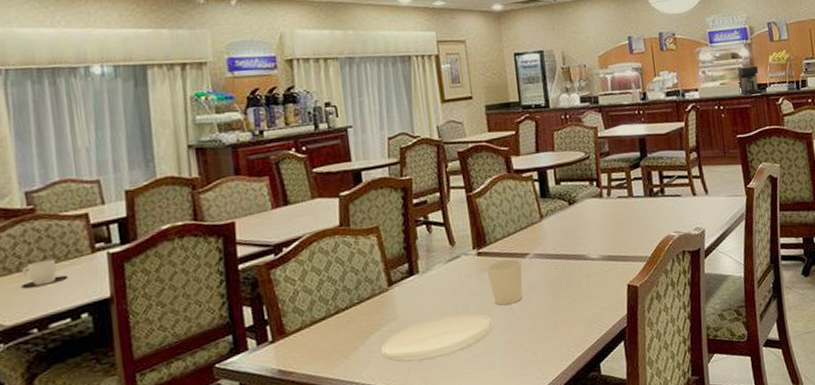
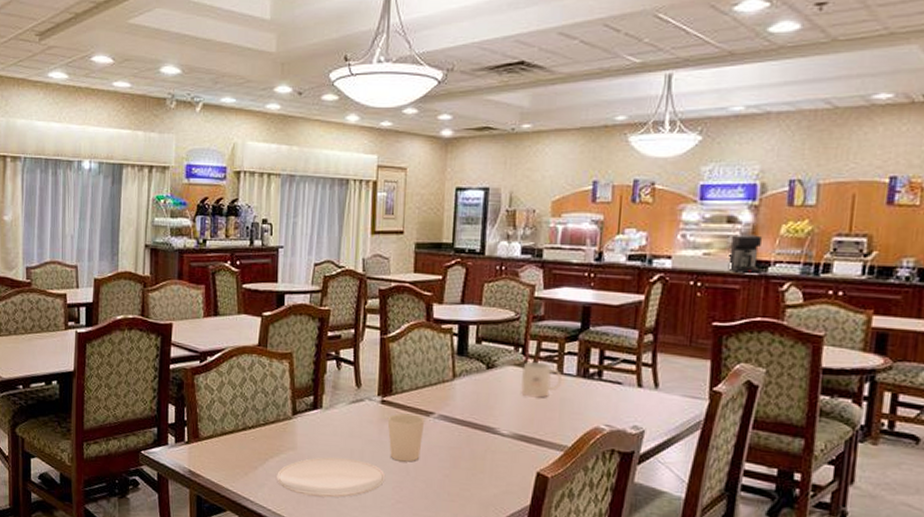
cup: present [21,259,67,289] -> none [16,328,46,351]
mug: none [599,190,633,223] -> present [520,361,562,398]

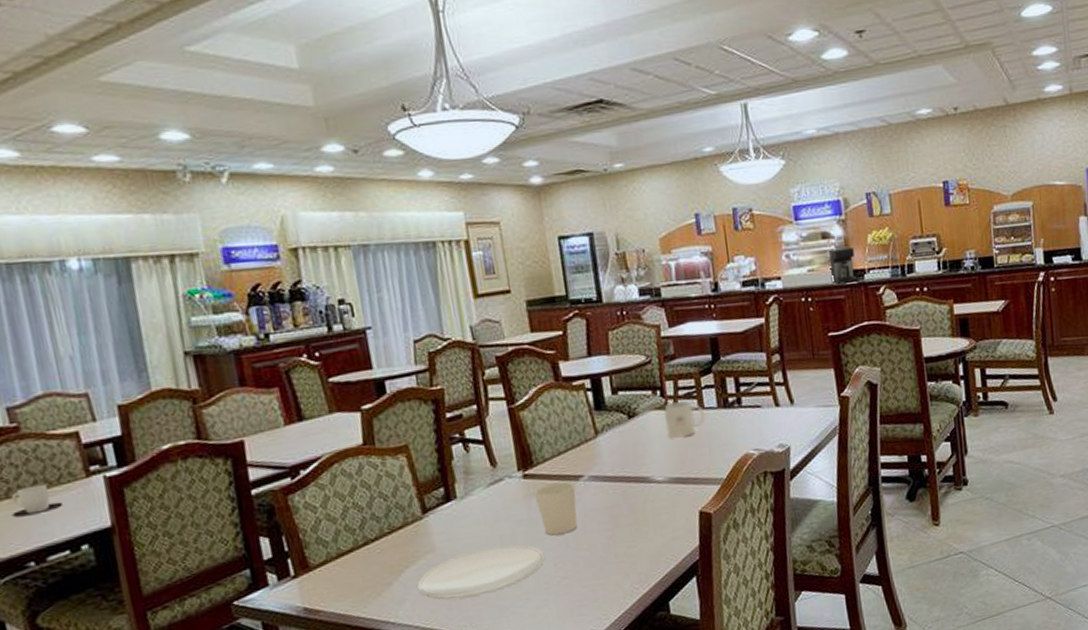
cup: none [16,328,46,351] -> present [10,484,62,517]

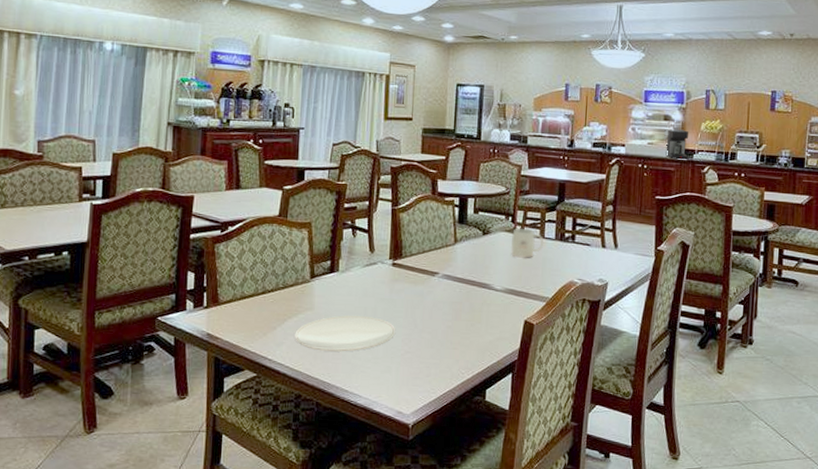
cup: present [10,484,62,517] -> none [23,200,57,222]
dixie cup: present [533,481,578,536] -> none [398,274,431,317]

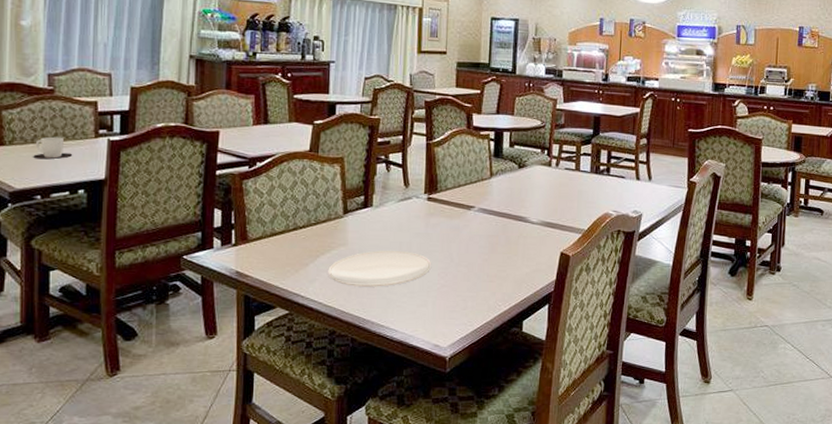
cup: none [23,200,57,222] -> present [33,136,72,160]
mug: present [510,227,543,258] -> none [546,161,579,191]
coffee maker: present [665,129,688,160] -> none [698,63,720,94]

